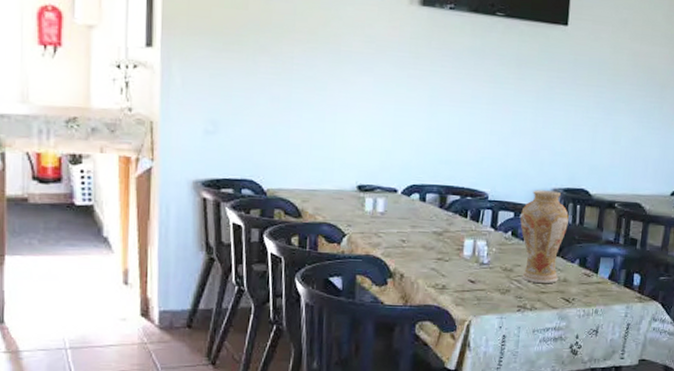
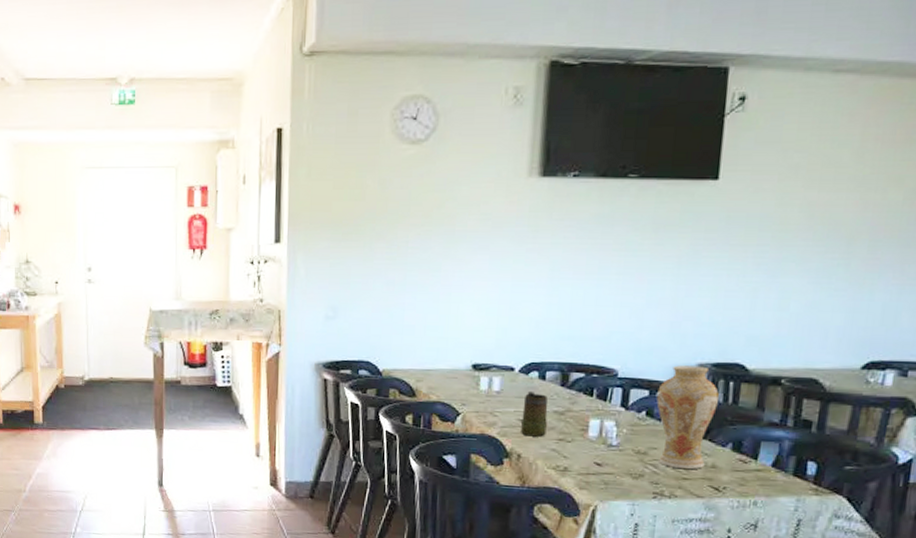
mug: none [403,212,429,257] -> present [520,390,549,437]

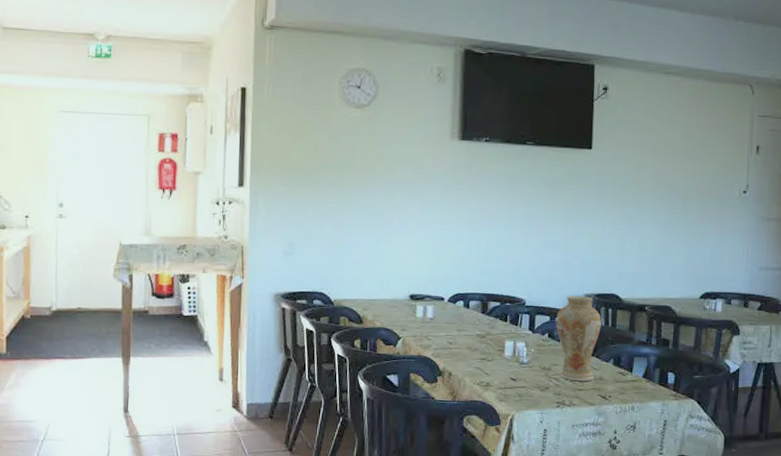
mug: present [520,390,549,437] -> none [450,317,472,357]

